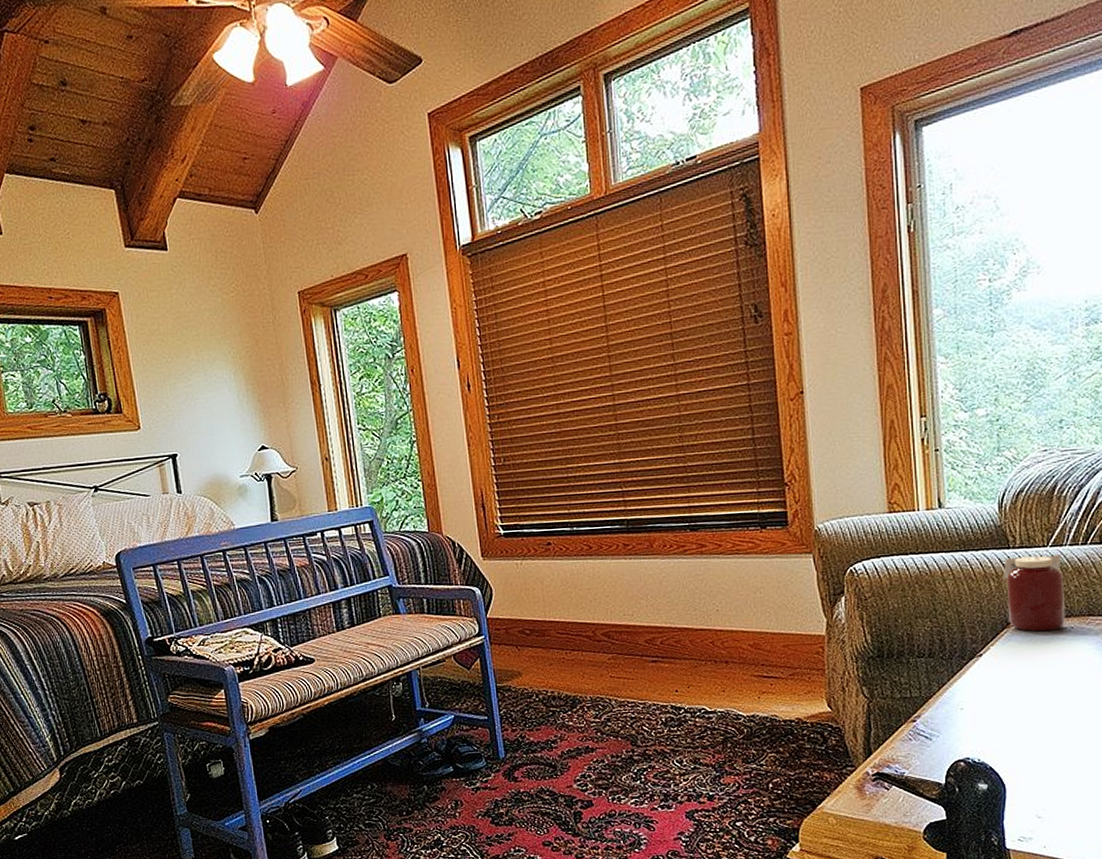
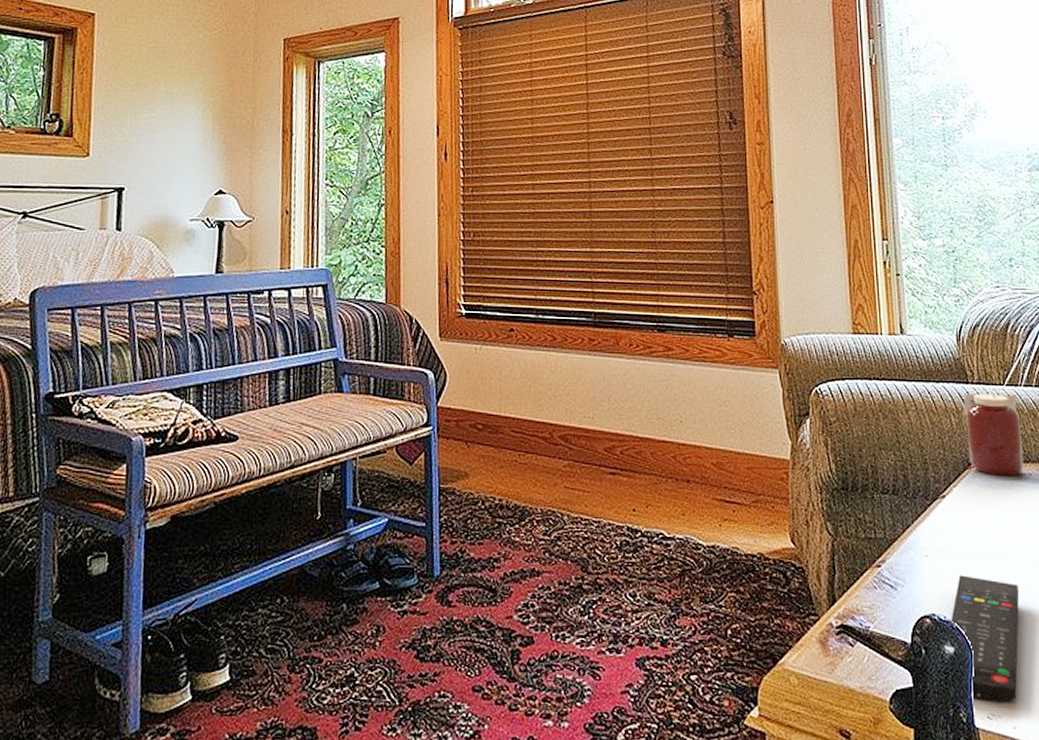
remote control: none [985,722,1055,828] -> present [951,575,1020,703]

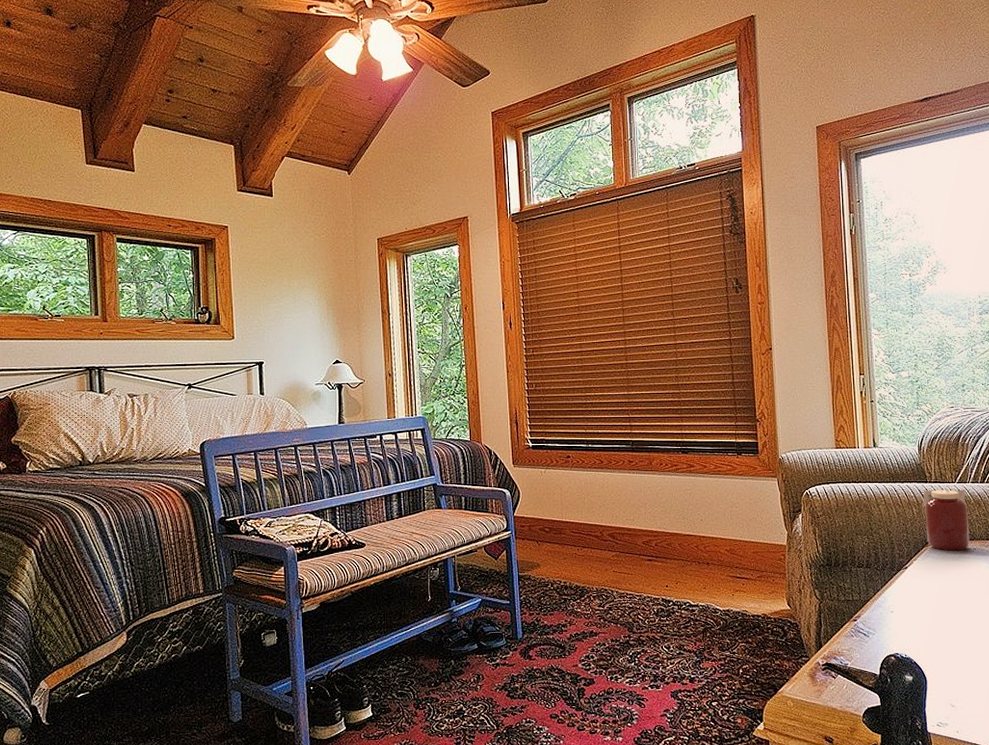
remote control: present [951,575,1020,703] -> none [910,625,964,715]

